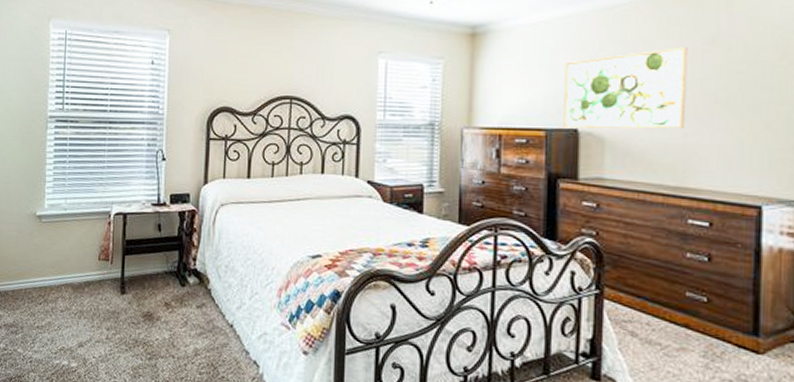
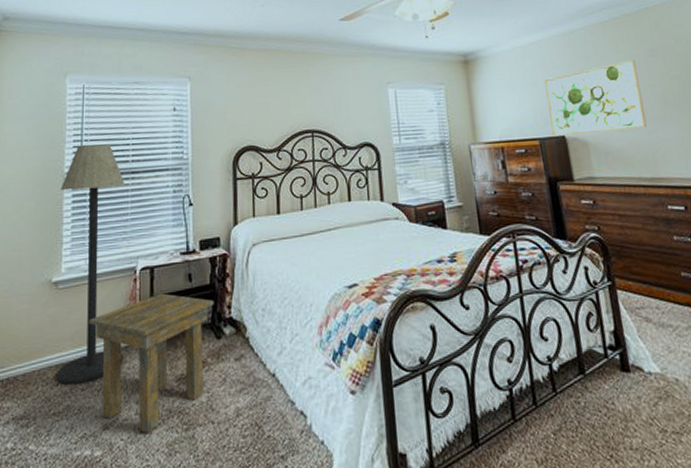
floor lamp: none [40,90,103,306] -> present [56,144,125,384]
side table: none [68,238,181,356] -> present [89,293,214,433]

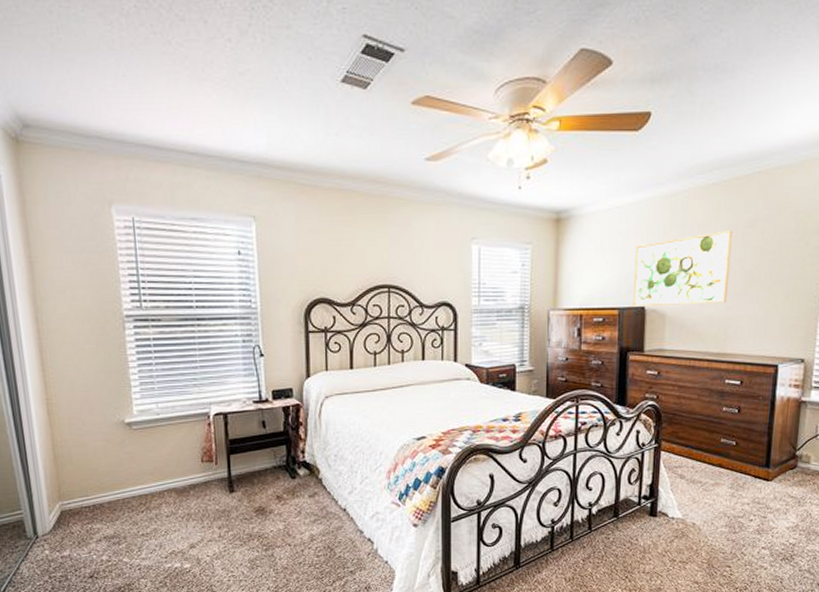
floor lamp: present [56,144,125,384] -> none [121,286,204,511]
side table: present [89,293,214,433] -> none [166,437,288,551]

